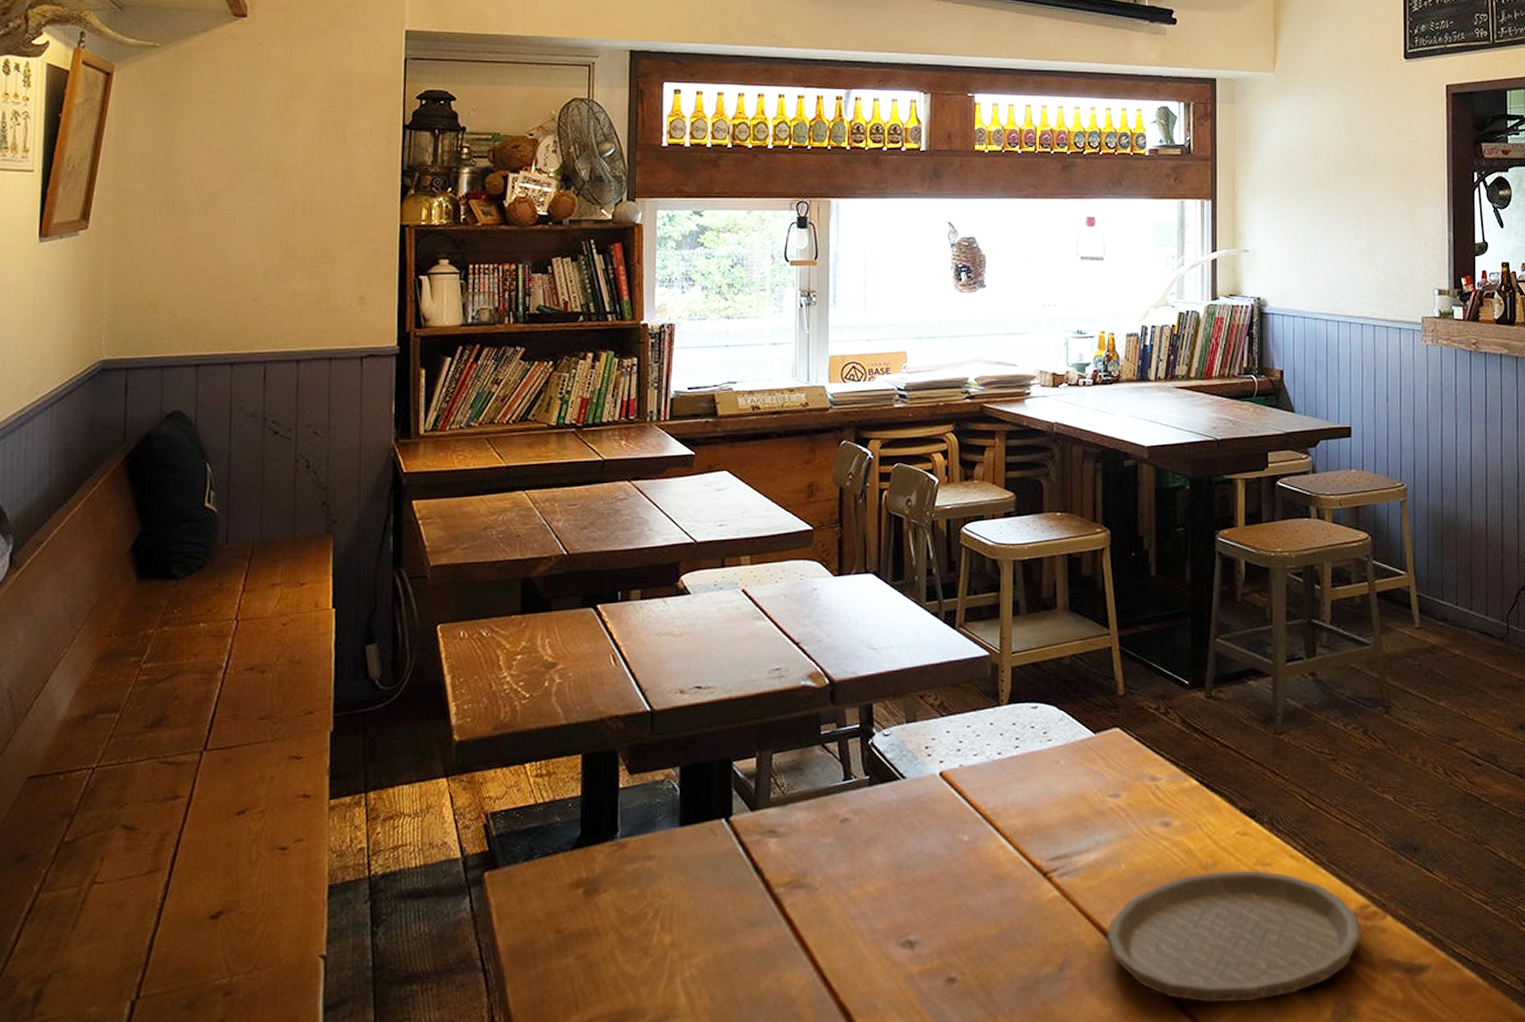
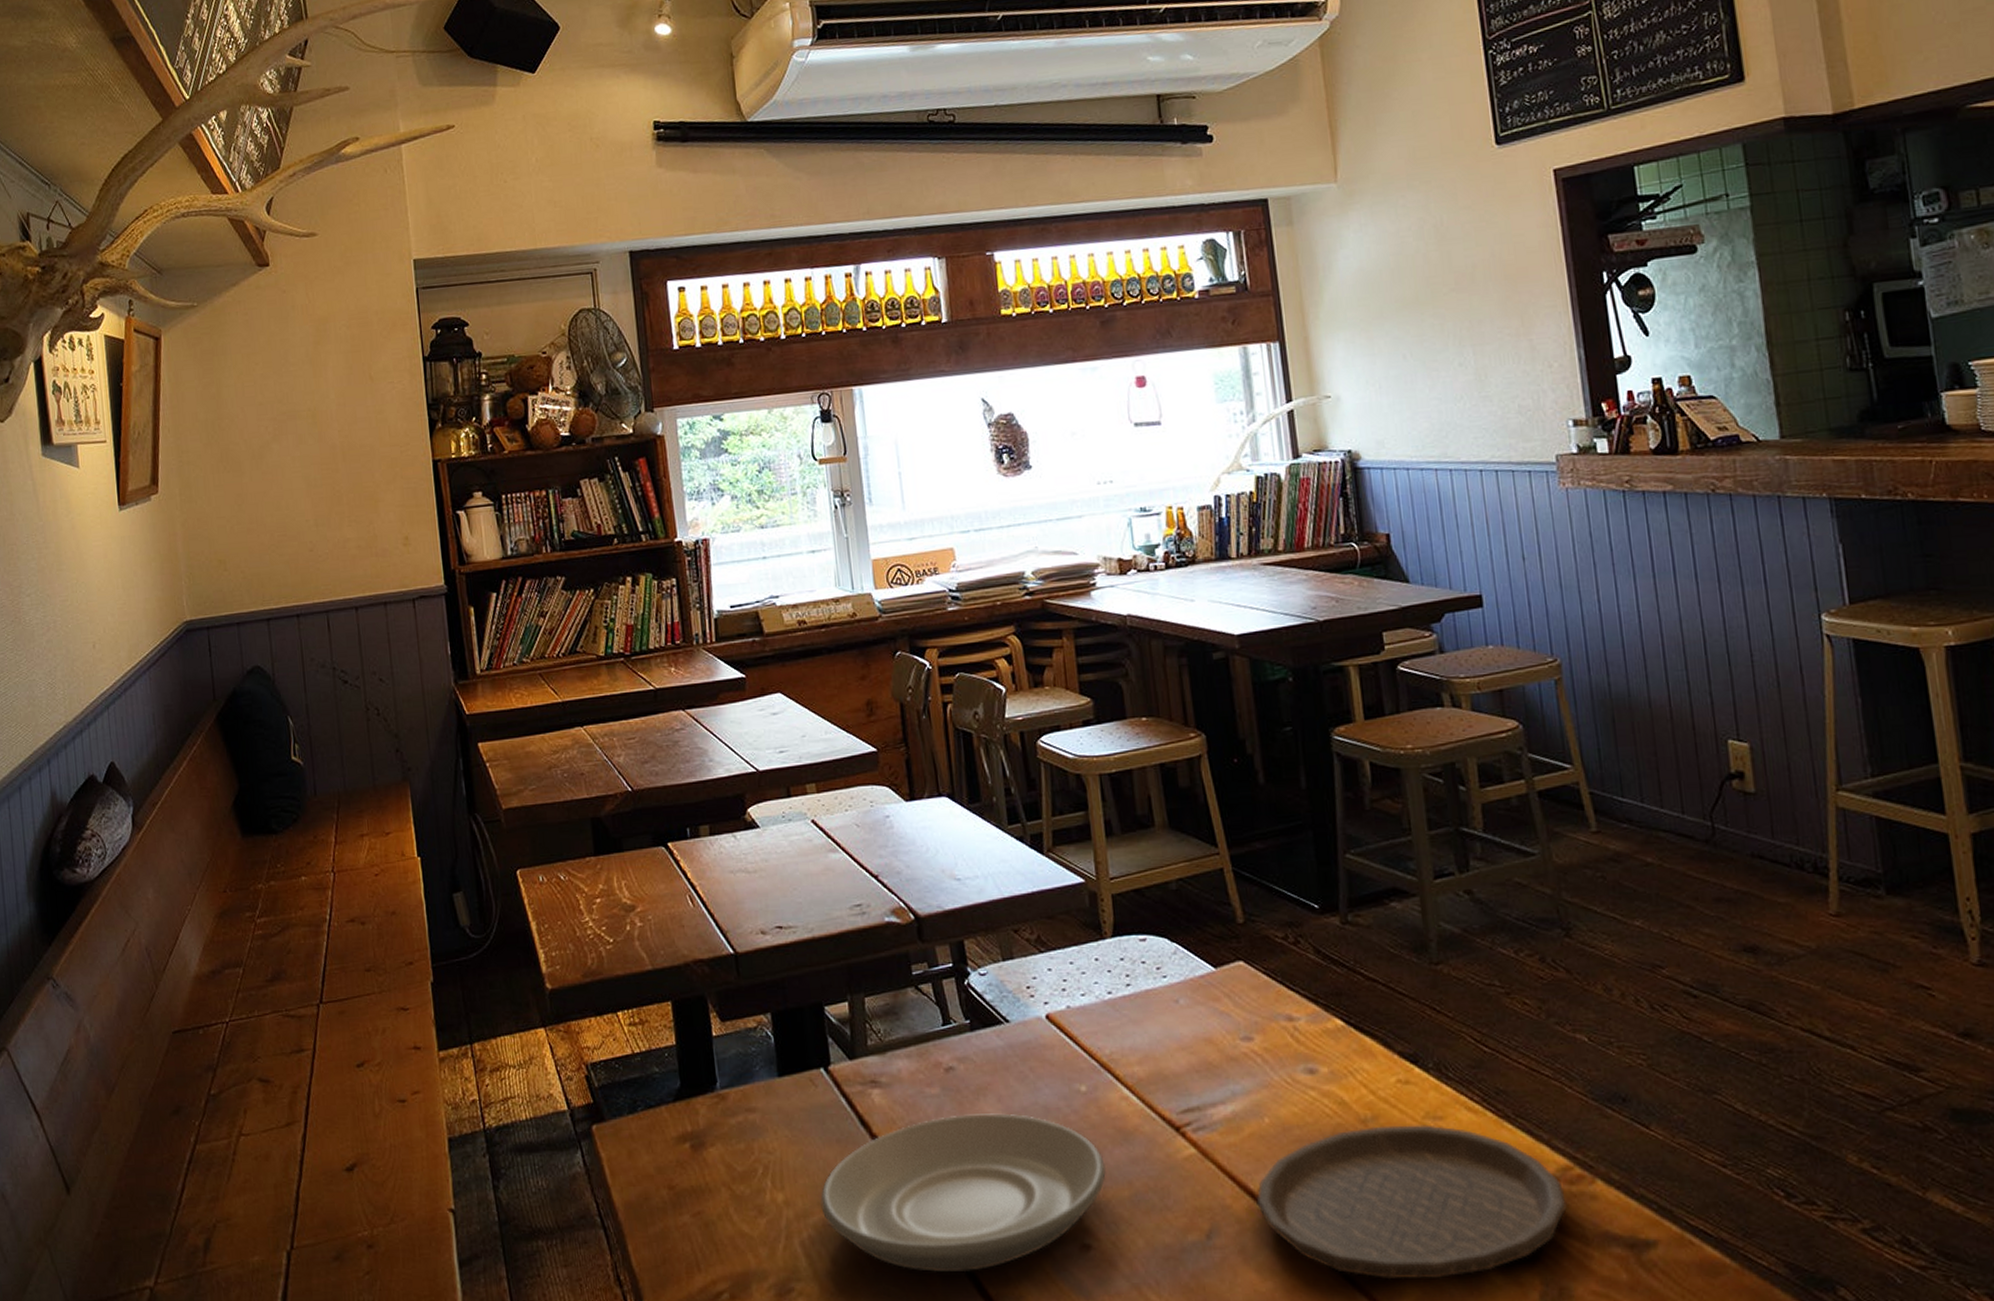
plate: none [706,860,978,1006] -> present [820,1113,1107,1273]

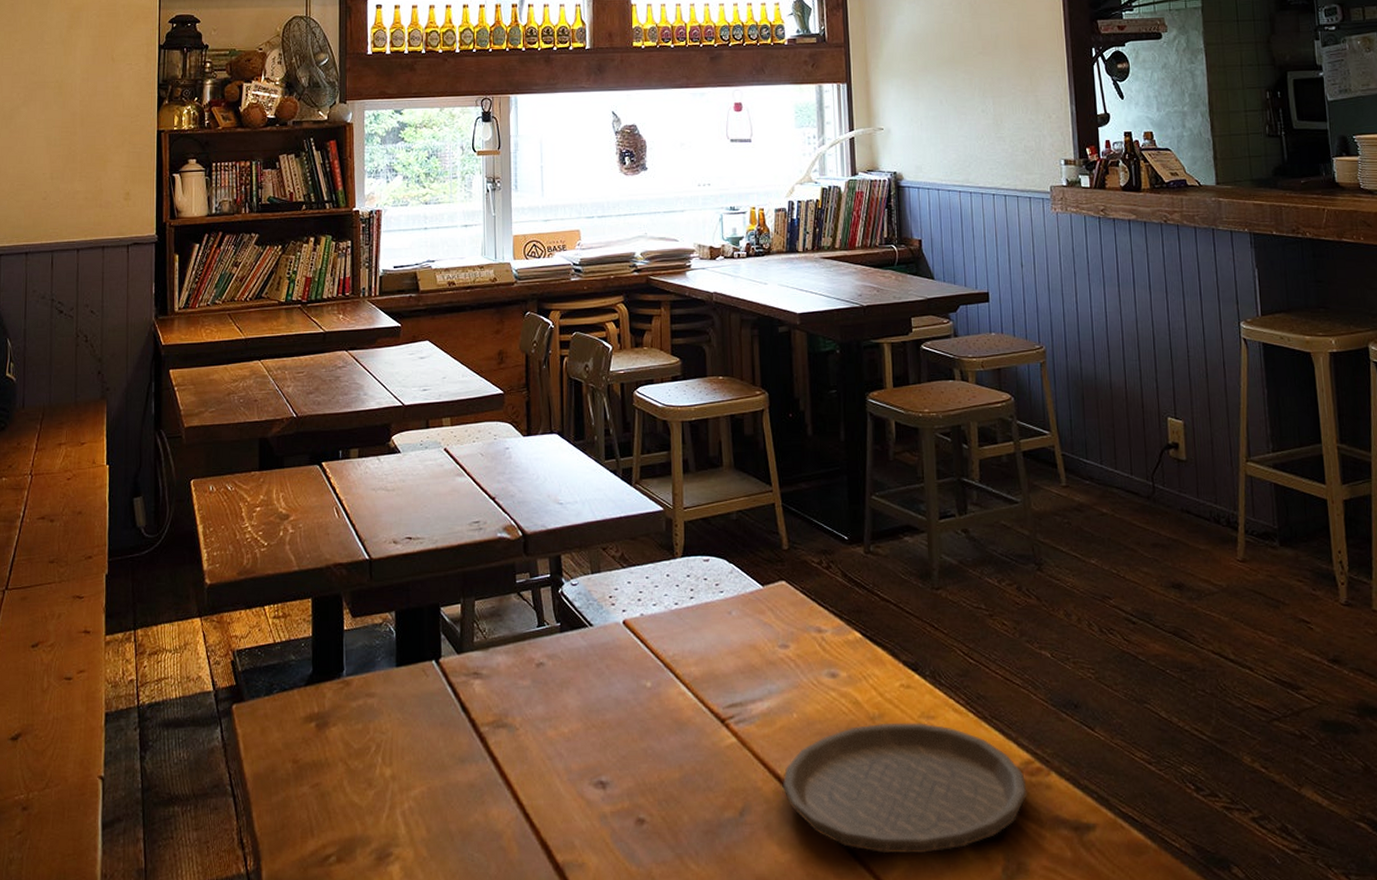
plate: present [820,1113,1107,1273] -> none [422,704,663,842]

